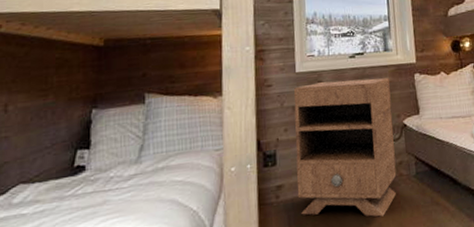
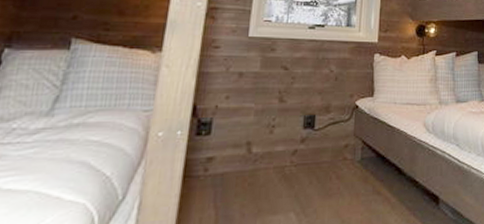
nightstand: present [293,78,397,217] -> none [229,51,347,202]

